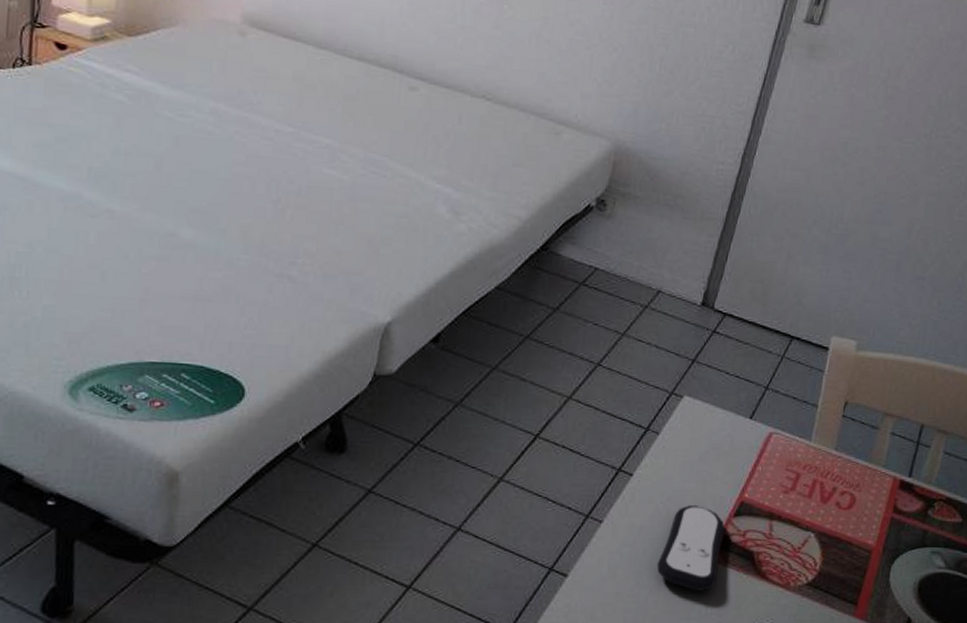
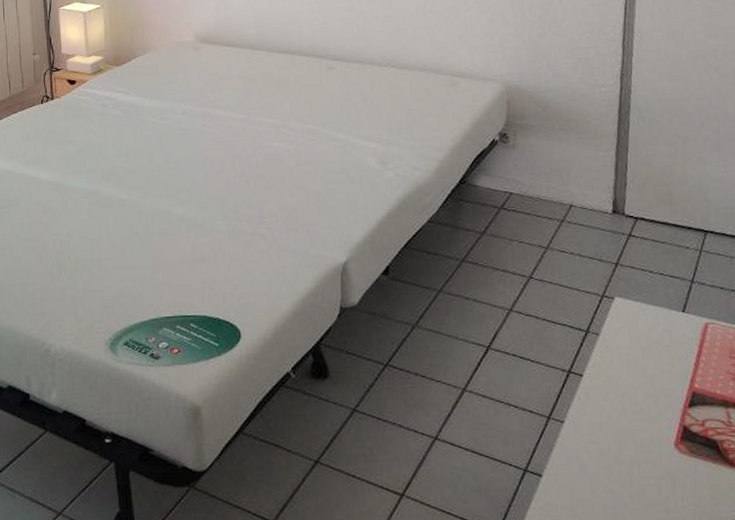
remote control: present [656,505,725,591] -> none [624,399,686,483]

